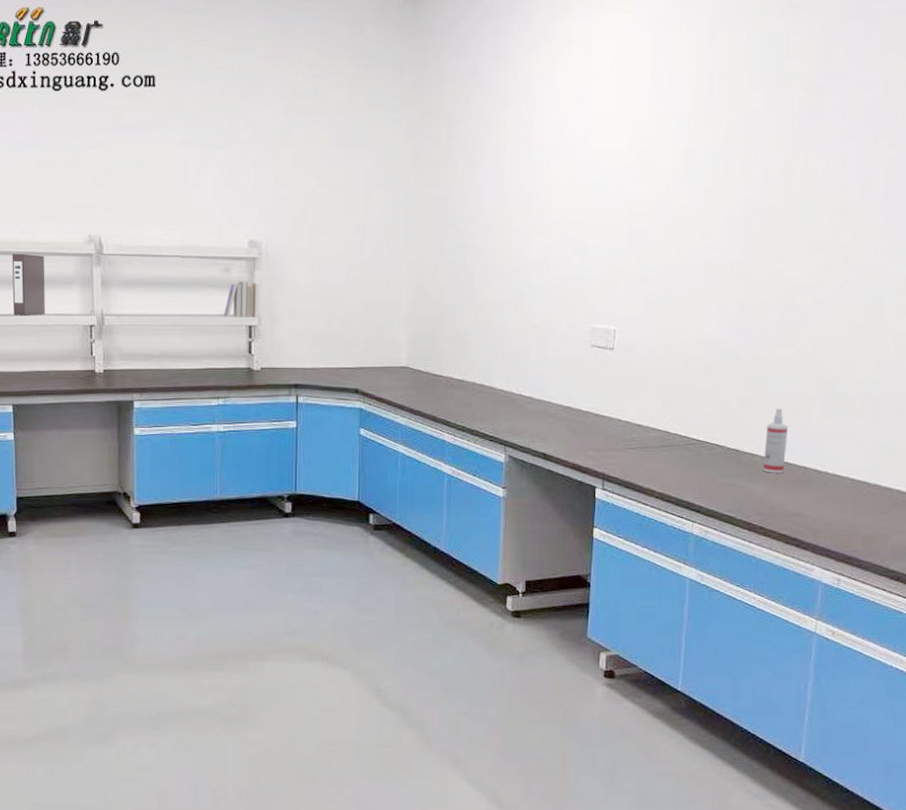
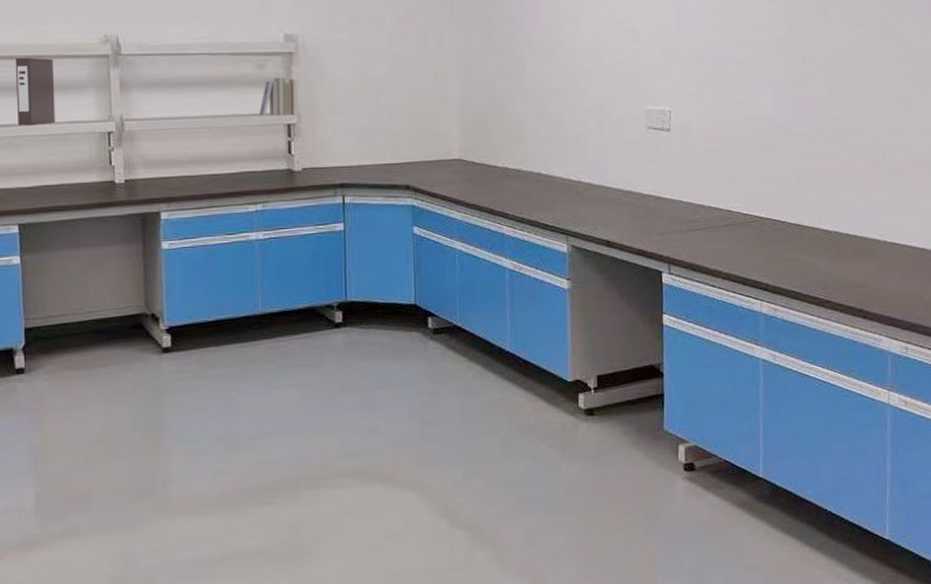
spray bottle: present [762,408,789,473] -> none [824,180,846,246]

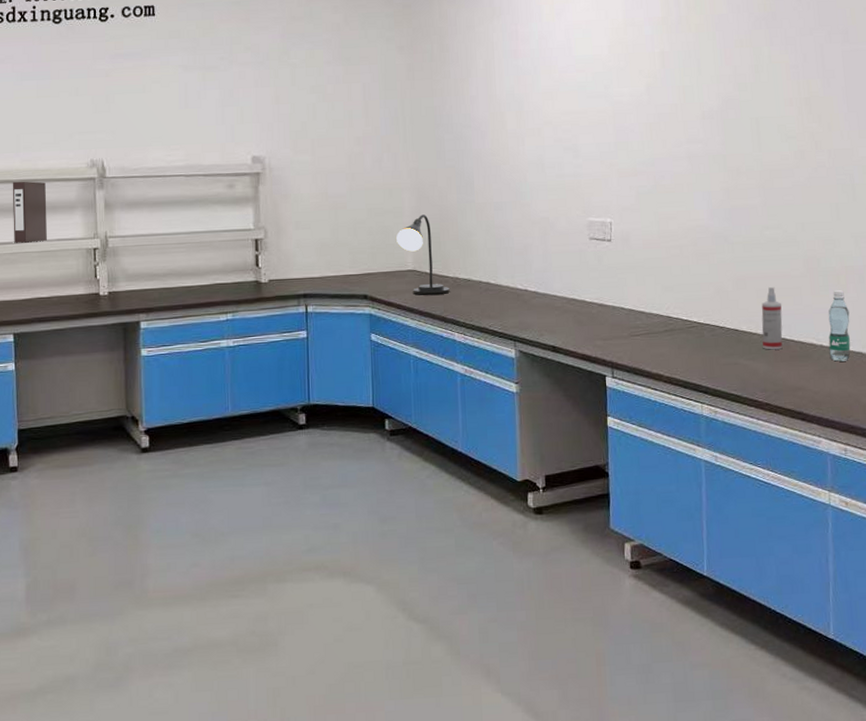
books: present [259,77,299,116] -> none [230,196,266,232]
desk lamp: none [441,100,498,186] -> present [396,214,450,295]
spray bottle: none [824,180,846,246] -> present [761,287,783,350]
bottle: none [892,183,915,258] -> present [828,289,851,362]

